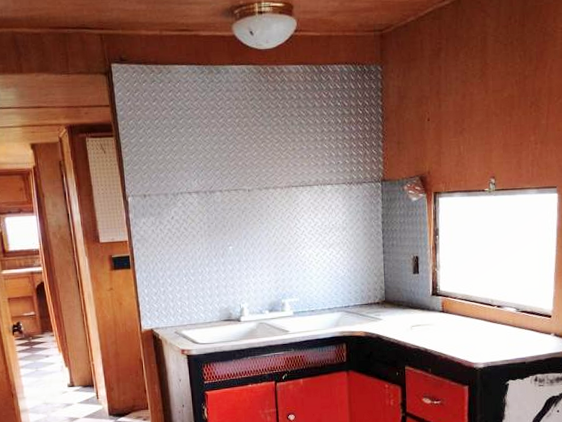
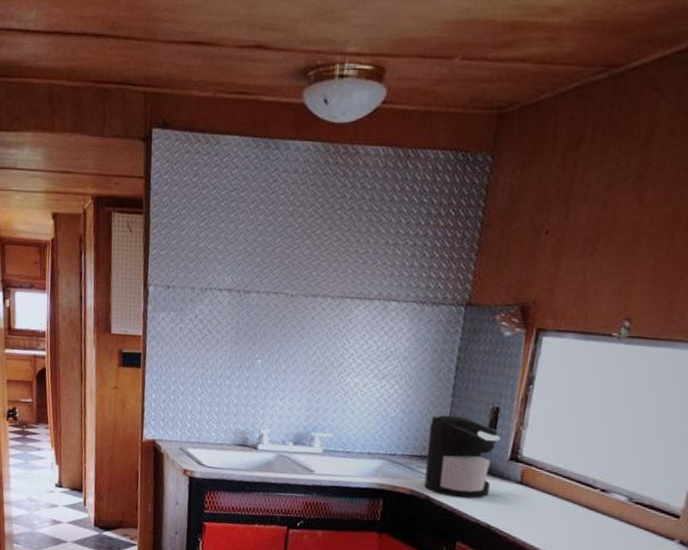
coffee maker: none [371,268,423,332] -> present [424,415,501,499]

